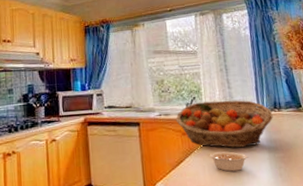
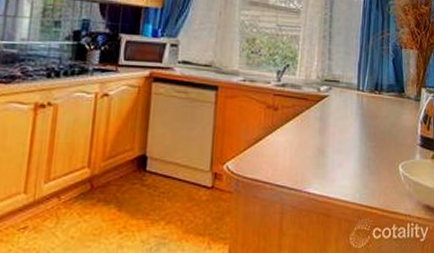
fruit basket: present [175,100,273,148] -> none [262,71,372,131]
legume: present [209,151,248,172] -> none [294,133,337,157]

